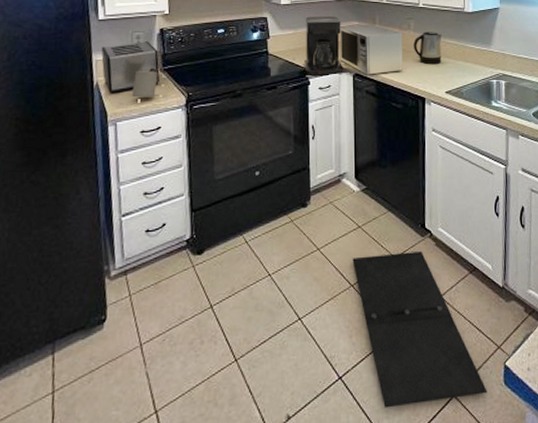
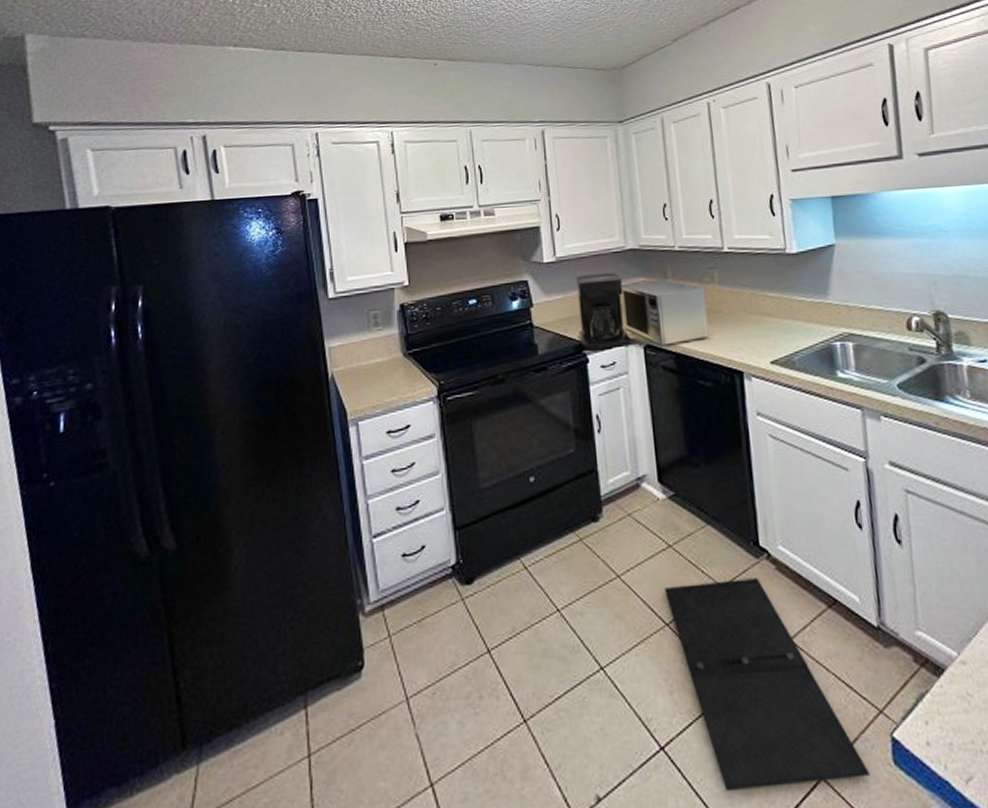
toaster: present [101,41,160,94] -> none [334,321,404,388]
canister: present [124,67,162,102] -> none [363,352,407,395]
kettle: present [414,32,442,64] -> none [720,283,761,326]

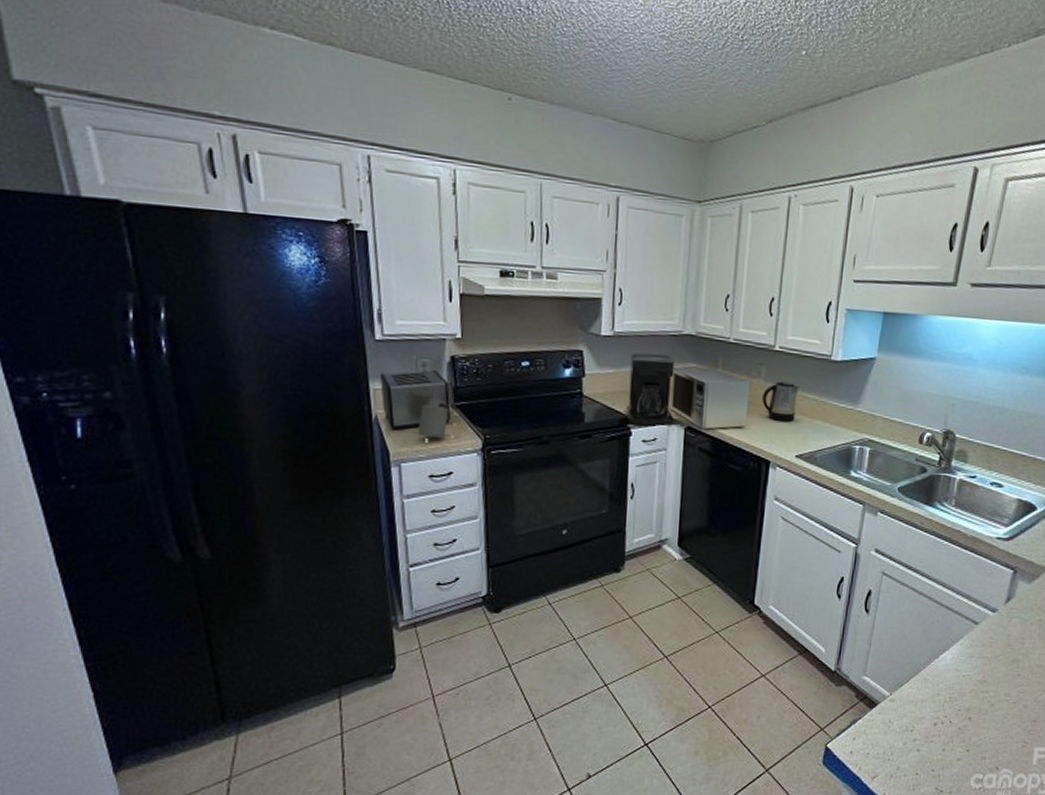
toaster: none [334,321,404,388] -> present [379,370,451,430]
canister: none [363,352,407,395] -> present [408,401,454,442]
door mat: present [664,578,870,792] -> none [668,628,804,776]
kettle: none [720,283,761,326] -> present [762,381,799,422]

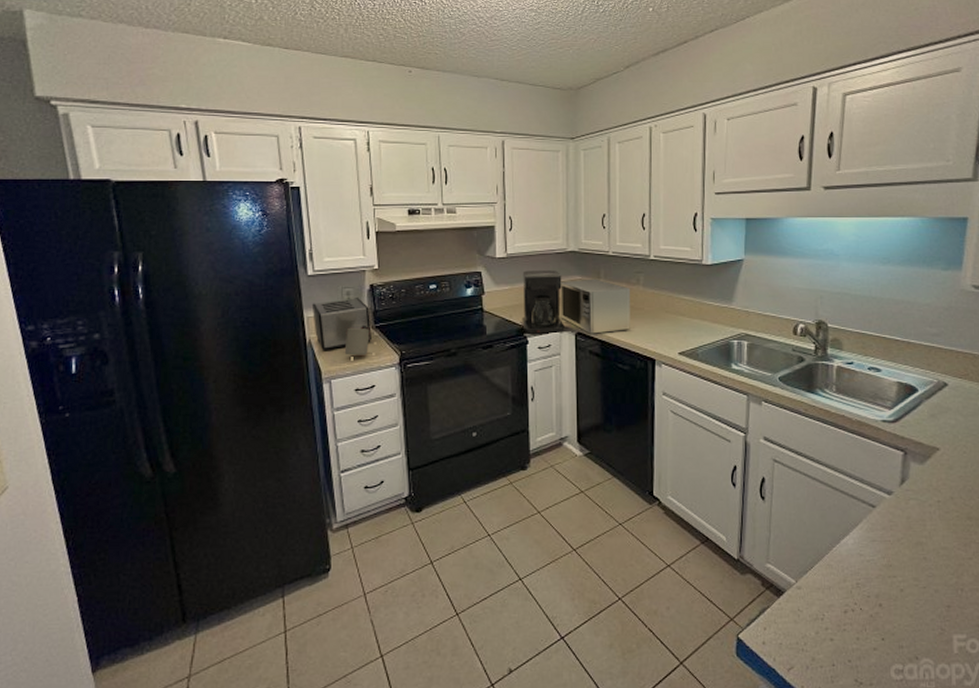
kettle: present [762,381,799,422] -> none [643,287,676,322]

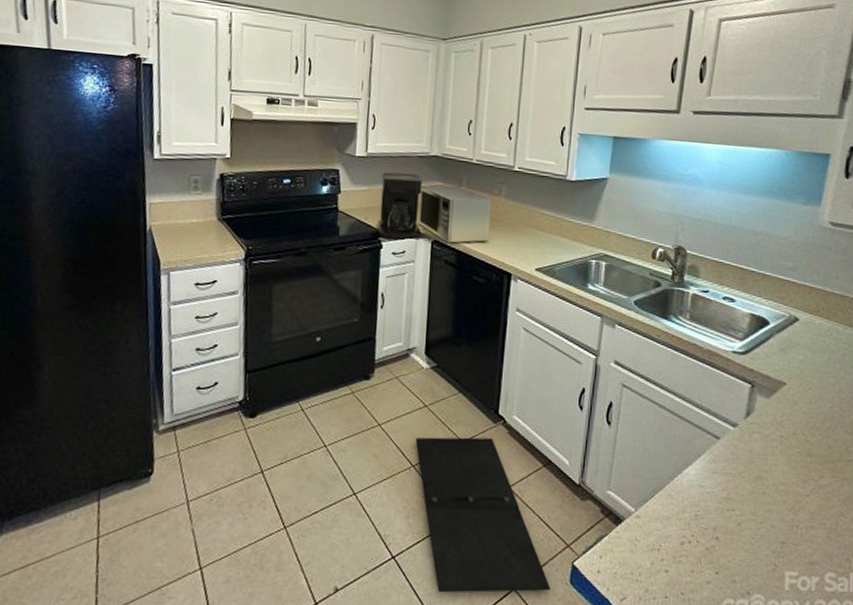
toaster: present [311,298,372,351] -> none [155,186,218,241]
canister: present [336,324,374,359] -> none [179,215,221,252]
door mat: none [575,519,718,670] -> present [415,437,551,593]

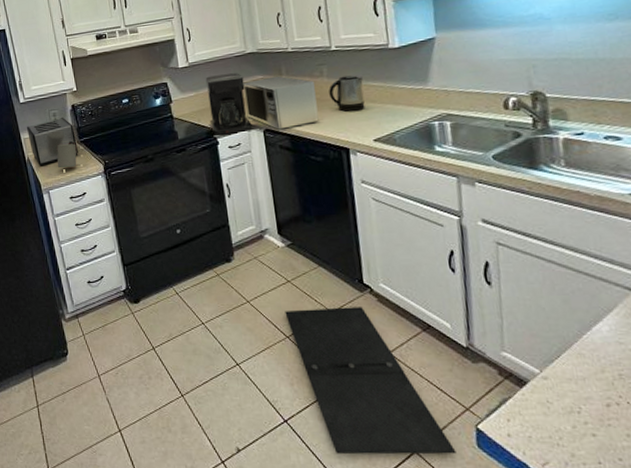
toaster: none [155,186,218,241] -> present [26,118,78,167]
canister: none [179,215,221,252] -> present [49,141,81,172]
kettle: none [503,199,537,237] -> present [329,75,365,112]

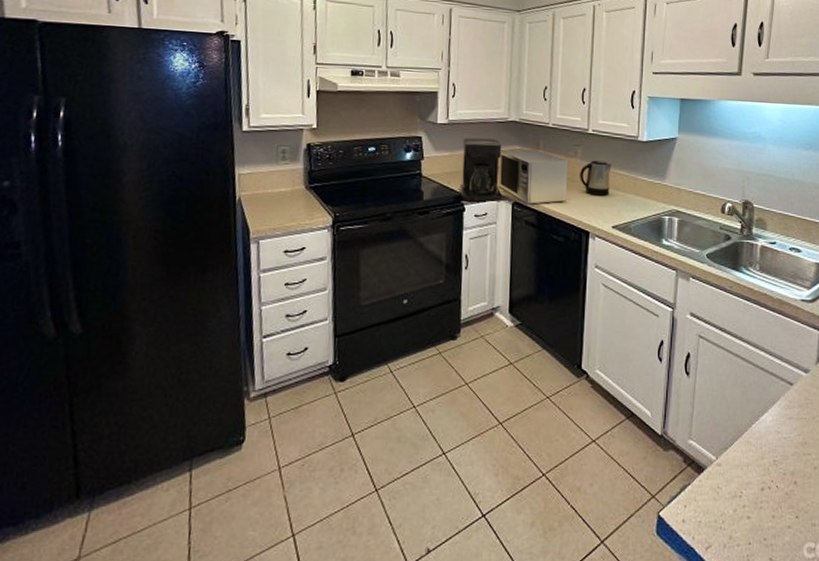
toaster: present [26,118,78,167] -> none [244,156,306,210]
canister: present [49,141,81,172] -> none [268,184,308,220]
door mat: present [285,307,457,455] -> none [502,393,638,549]

